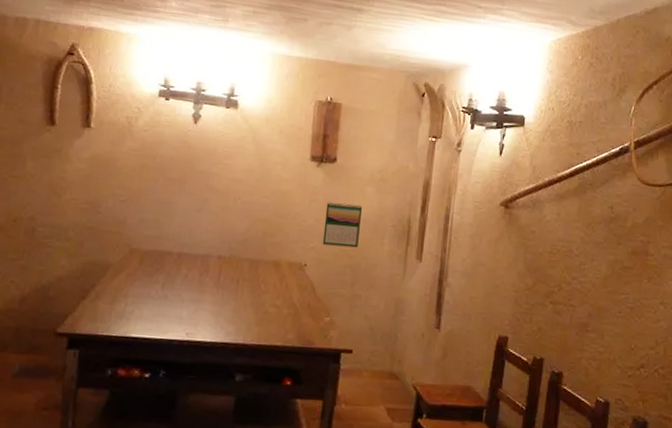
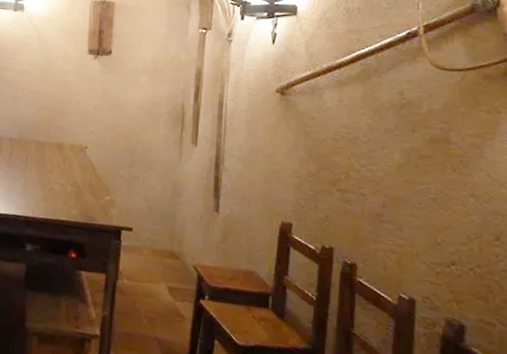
calendar: present [322,201,363,248] -> none [101,90,138,133]

